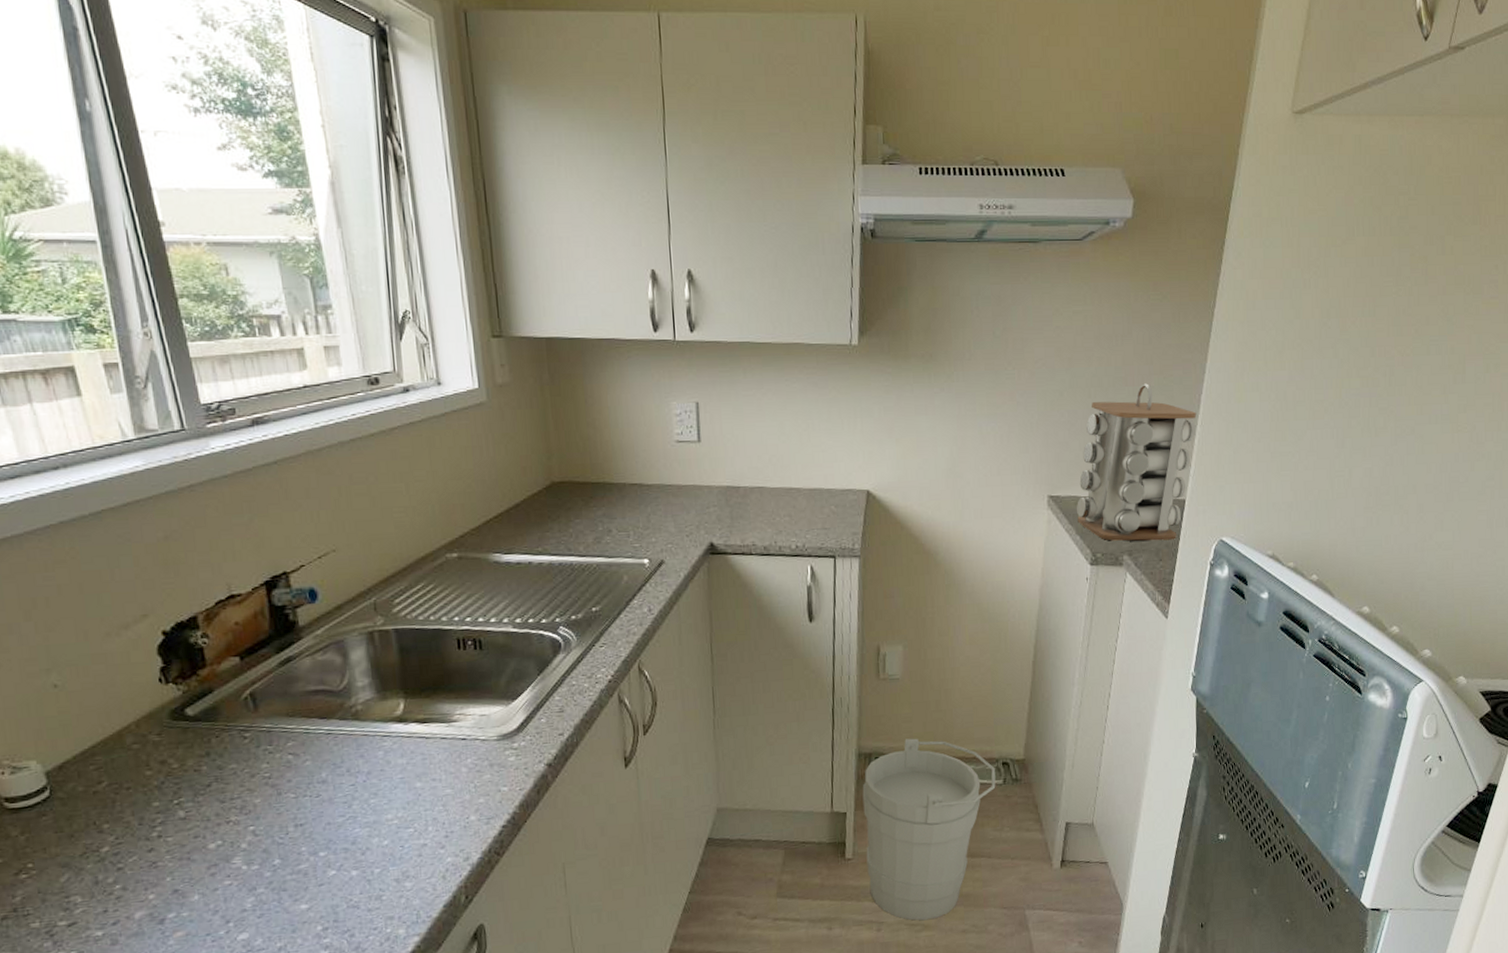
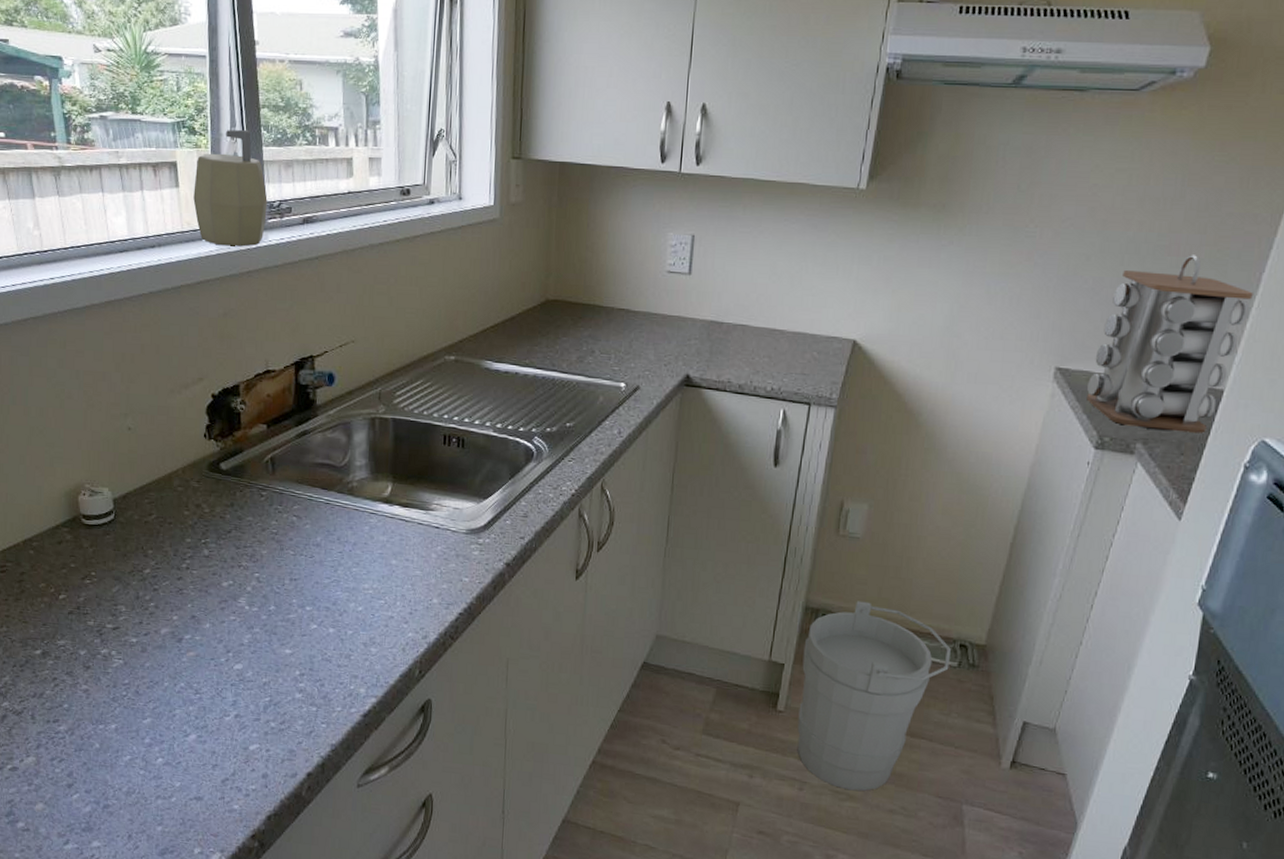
soap dispenser: none [101,323,204,459] -> present [193,129,268,247]

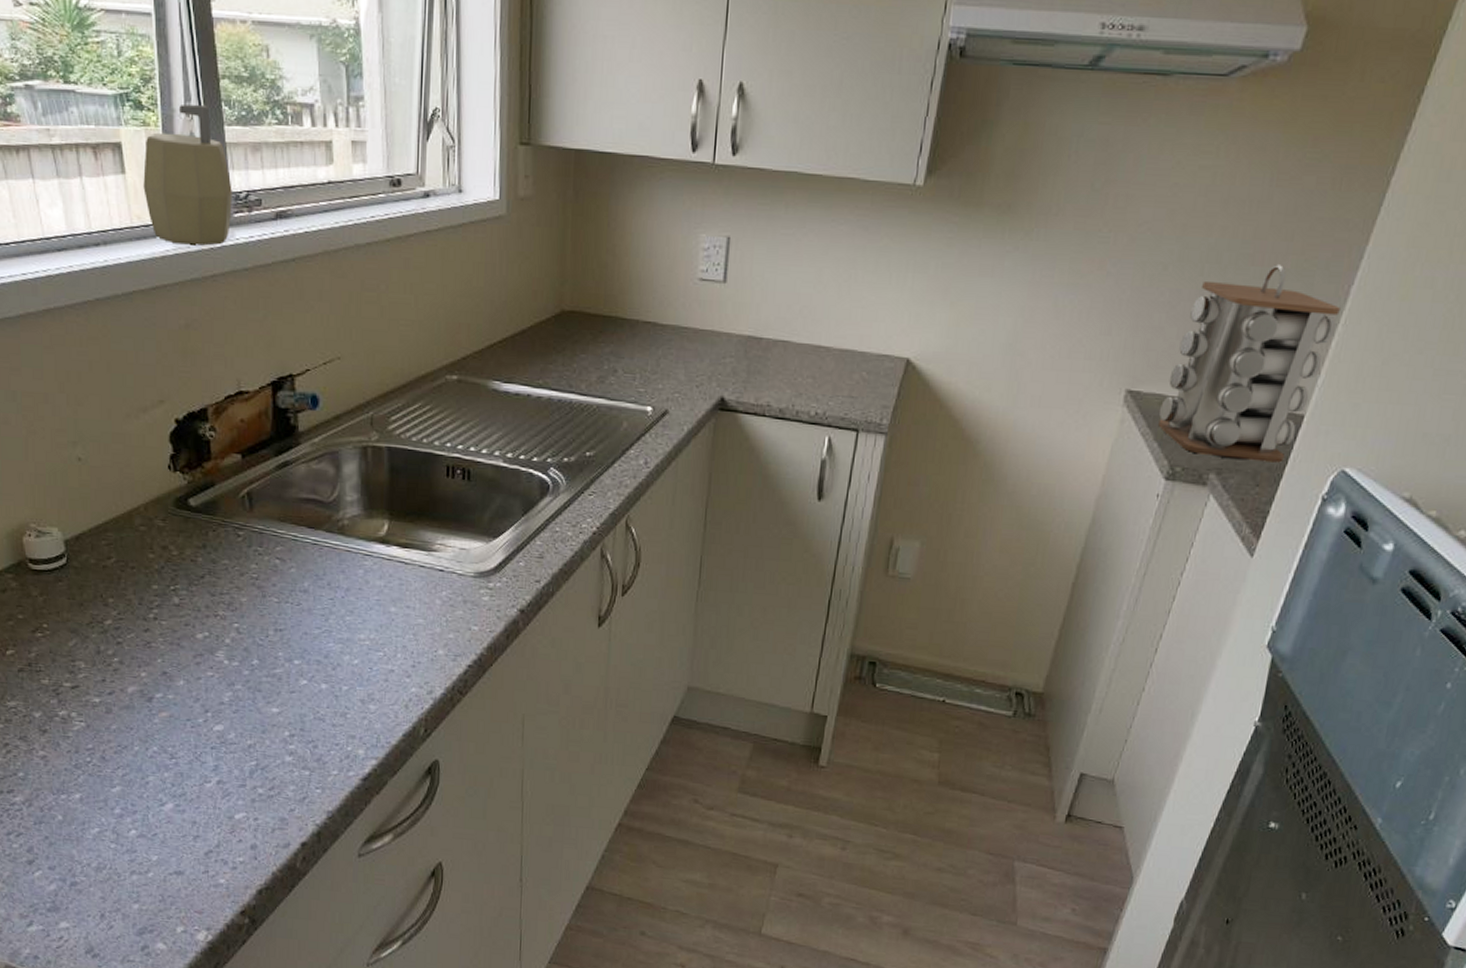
bucket: present [797,601,951,792] -> none [840,647,1006,850]

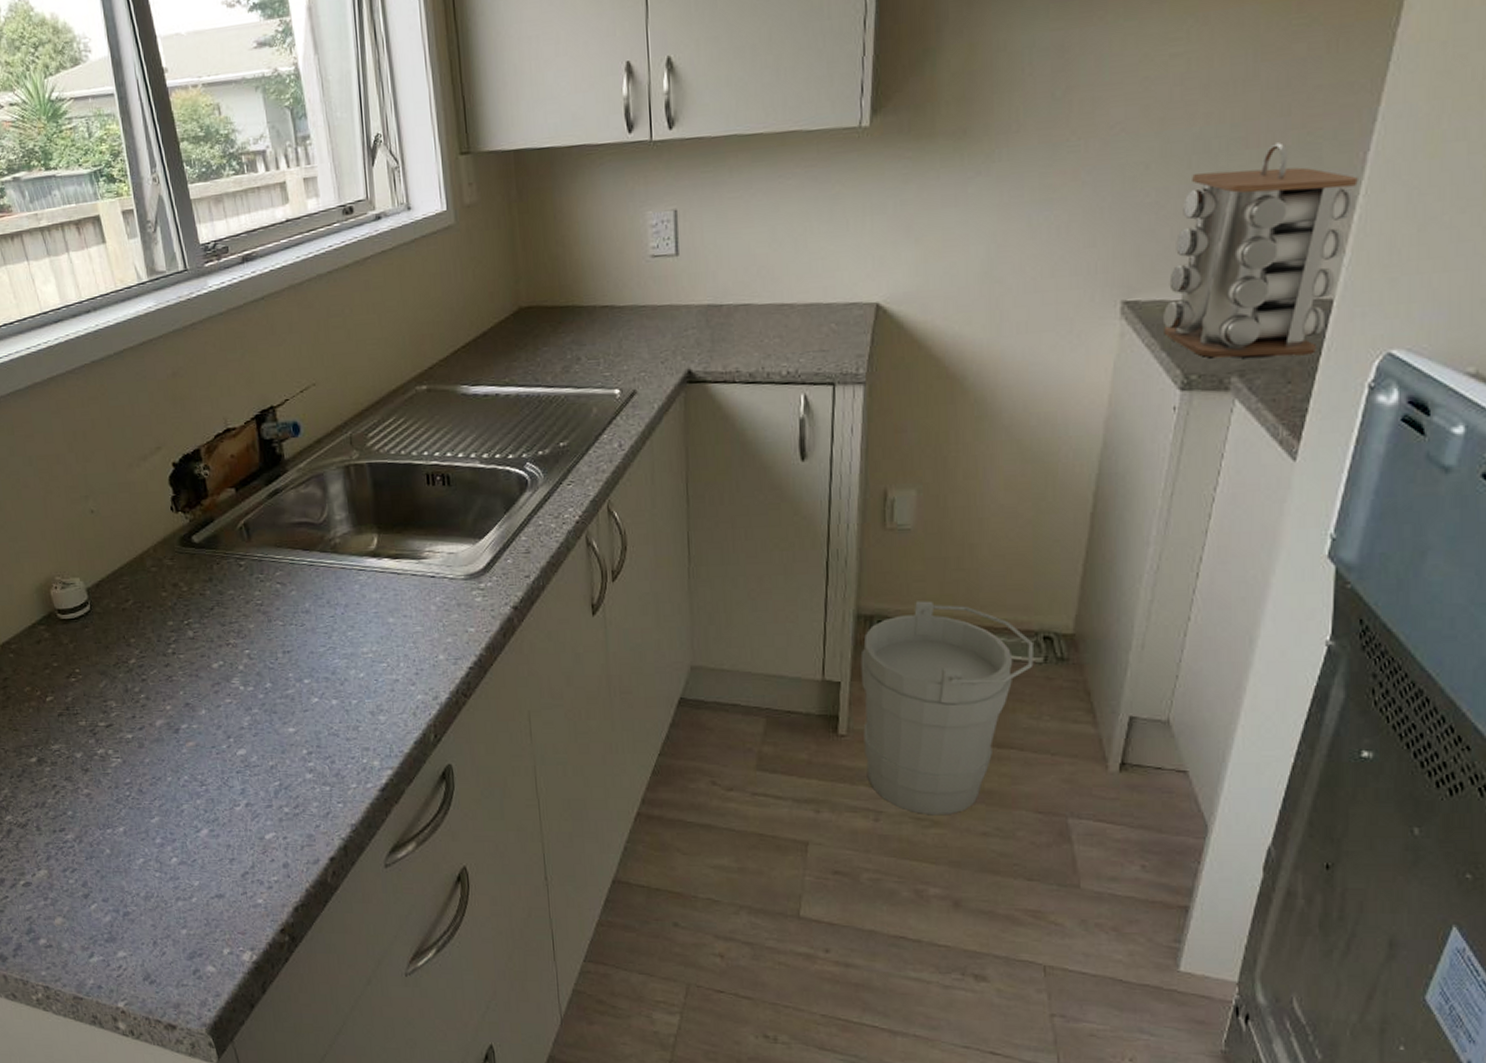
soap dispenser: present [143,104,232,246] -> none [120,168,203,300]
bucket: none [840,647,1006,850] -> present [860,601,1034,816]

